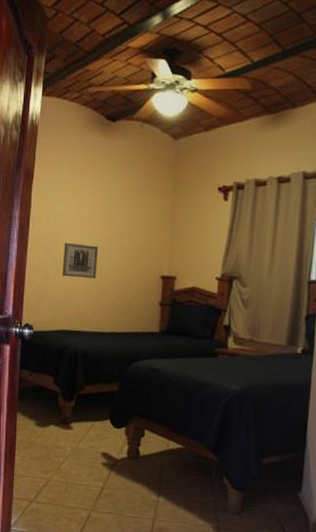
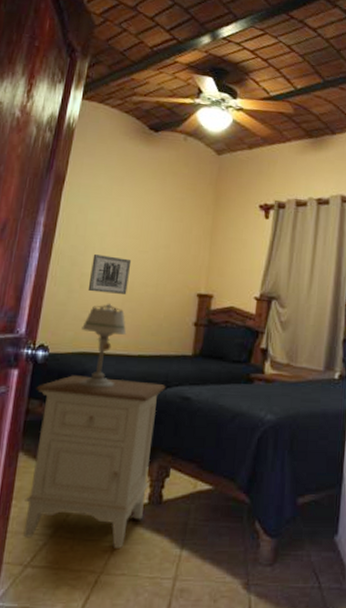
nightstand: none [25,350,137,492] -> present [23,375,166,548]
table lamp: none [59,287,99,361] -> present [79,304,127,388]

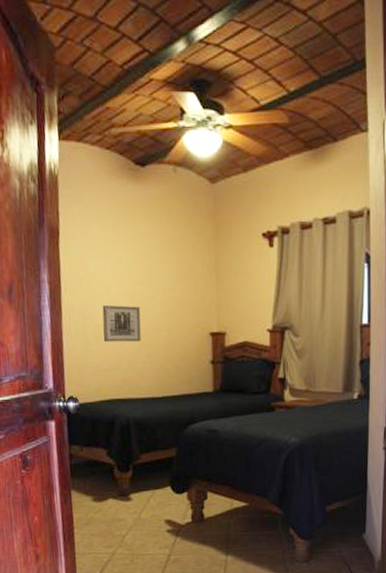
nightstand: present [23,375,166,548] -> none [74,420,193,559]
table lamp: present [79,304,127,388] -> none [104,352,148,430]

